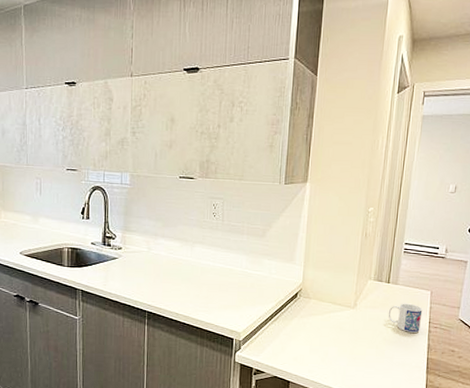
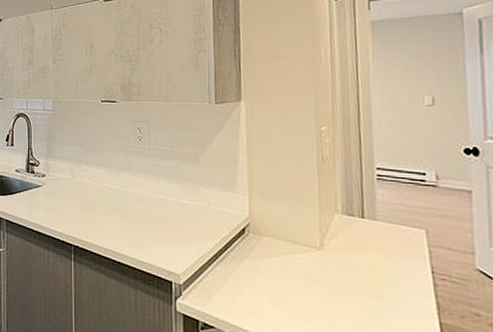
mug: present [388,303,423,333] -> none [369,244,420,286]

